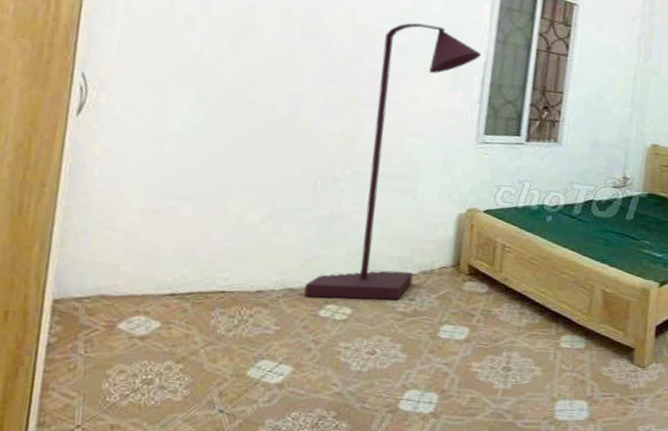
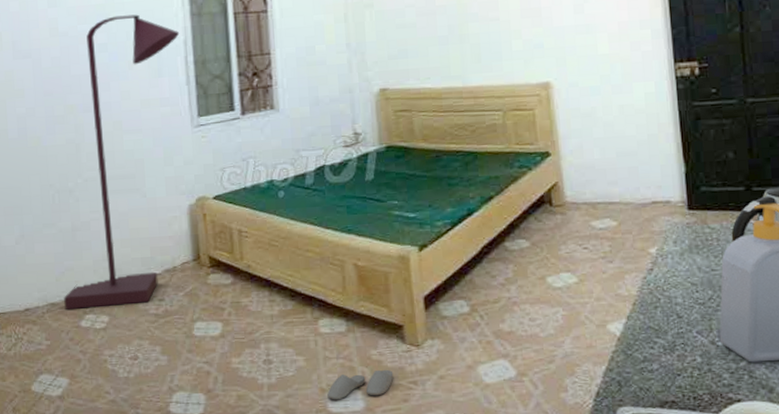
slippers: none [555,385,619,409] -> present [326,369,394,400]

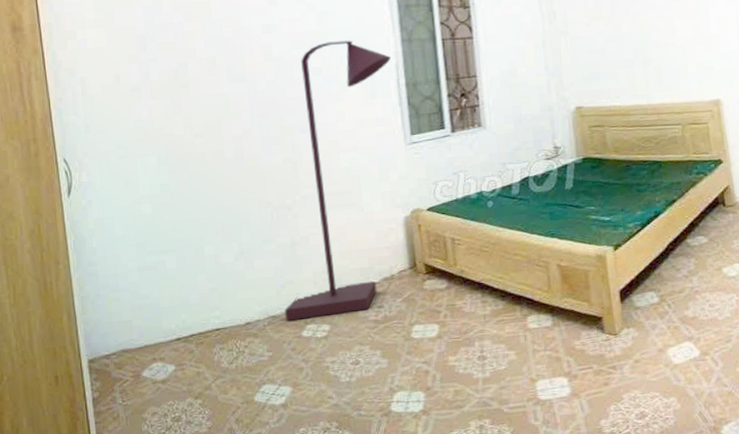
slippers: present [326,369,394,400] -> none [536,357,596,389]

